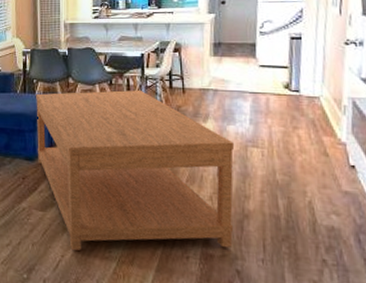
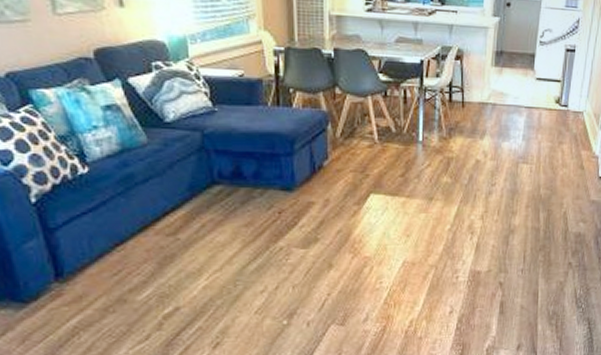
coffee table: present [36,89,235,251] -> none [293,103,508,287]

